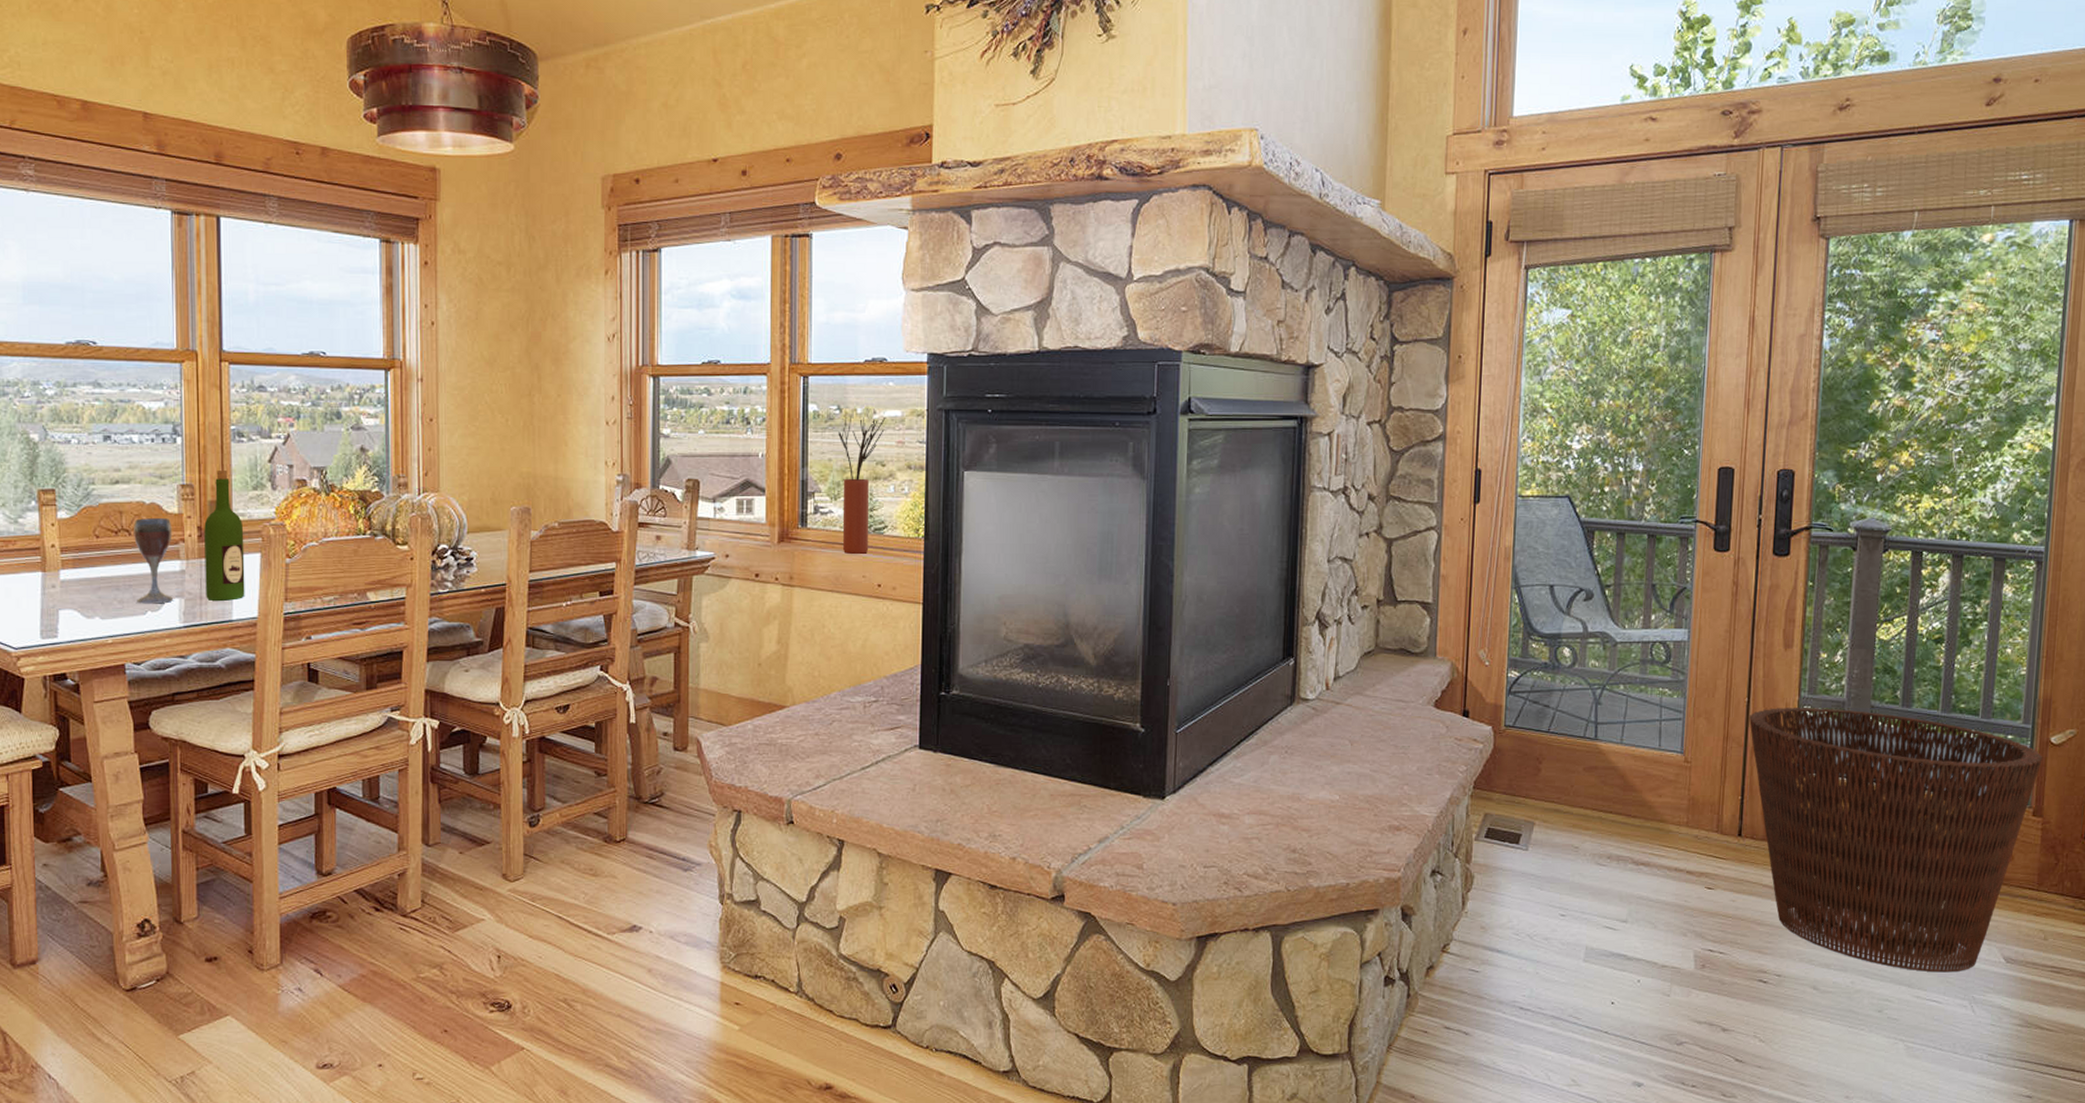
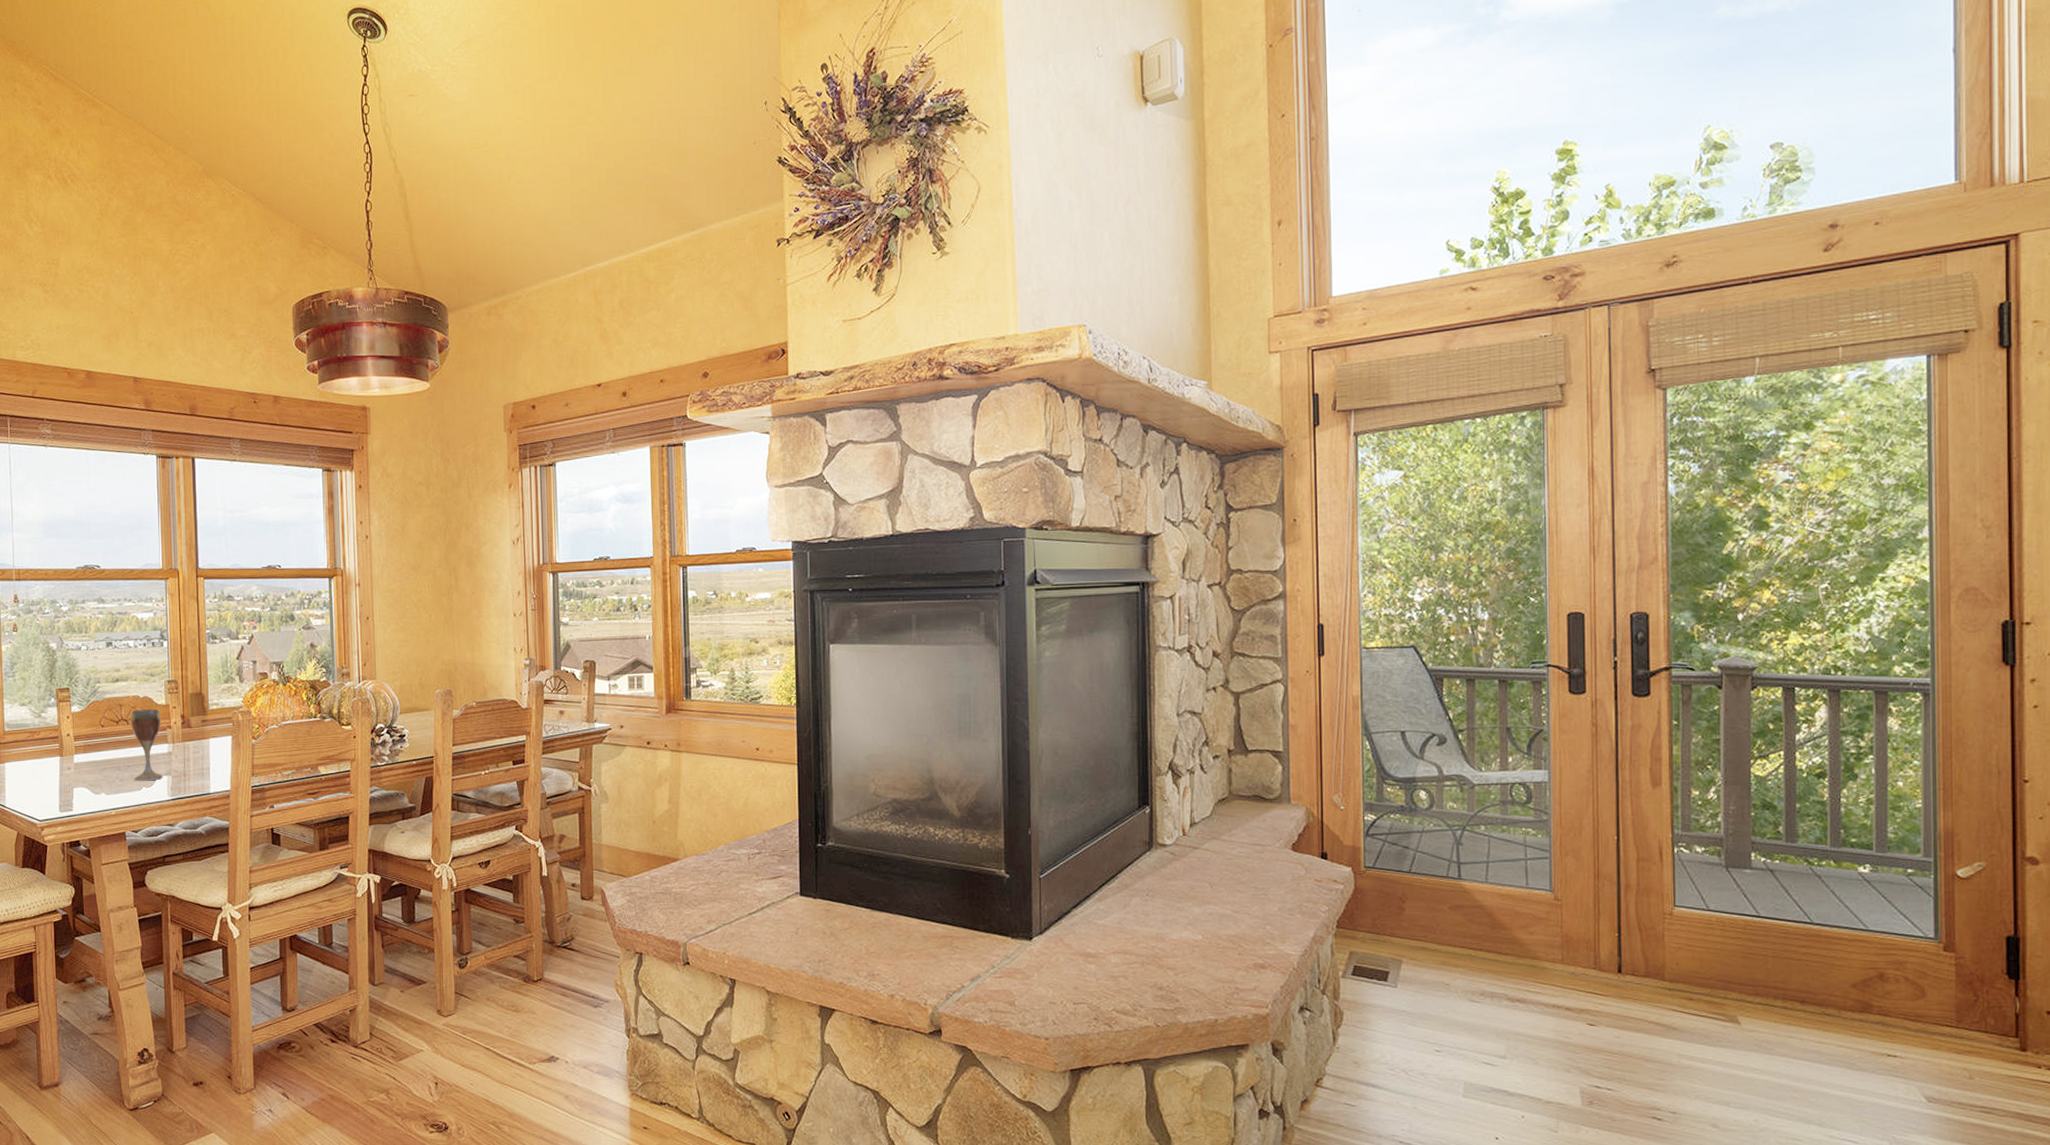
wine bottle: present [204,471,245,601] -> none [186,668,220,777]
vase: present [838,416,886,555] -> none [715,600,757,723]
basket: present [1748,708,2044,973] -> none [1619,844,1950,1112]

